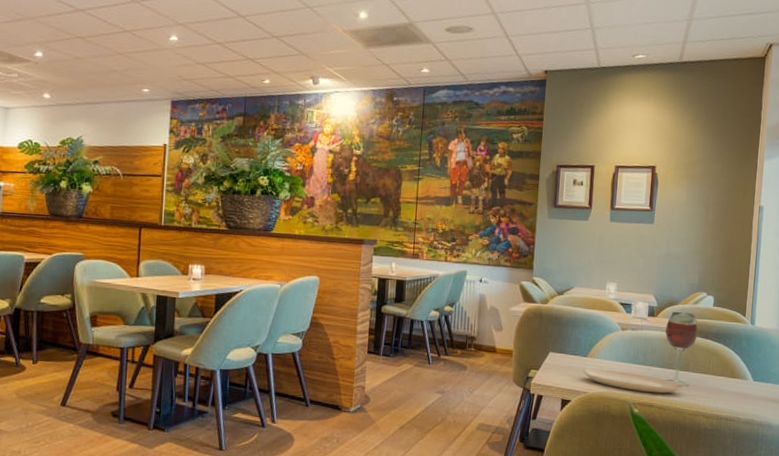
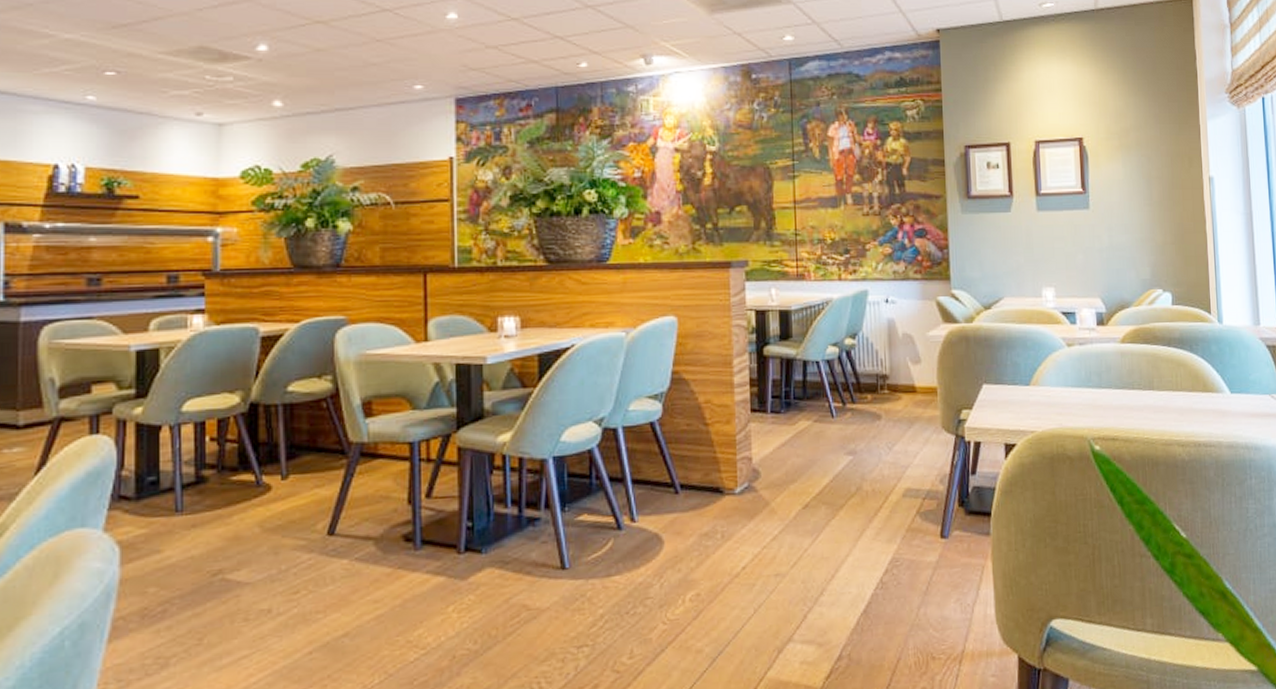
plate: present [582,369,684,394] -> none [1026,399,1151,423]
wineglass: present [665,311,699,387] -> none [1120,316,1159,410]

